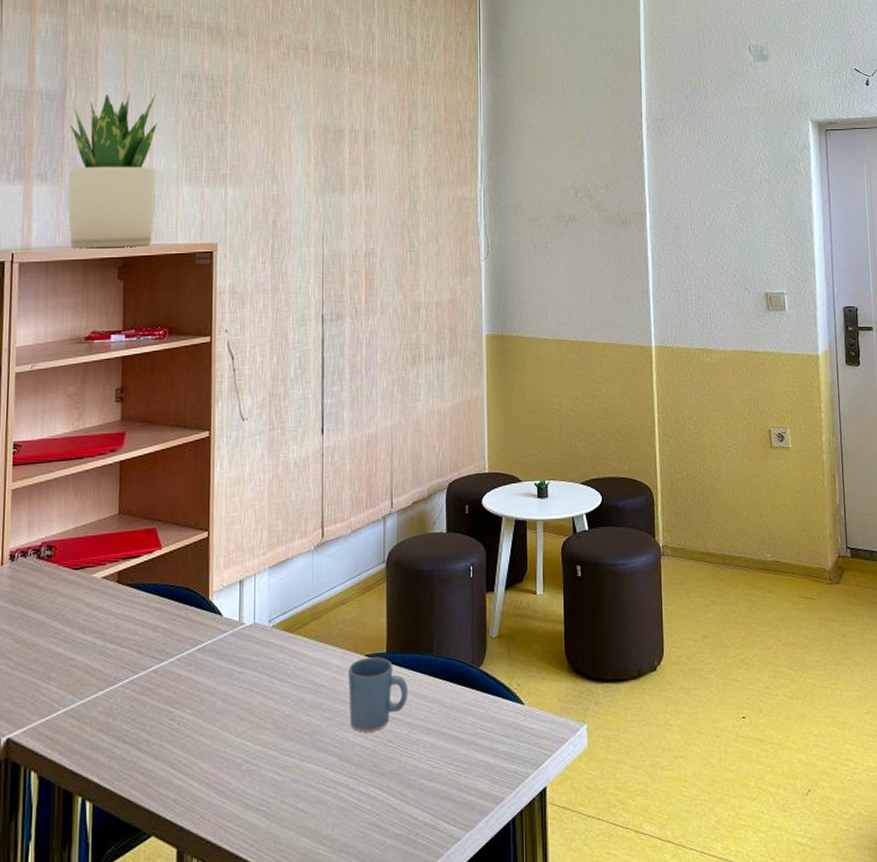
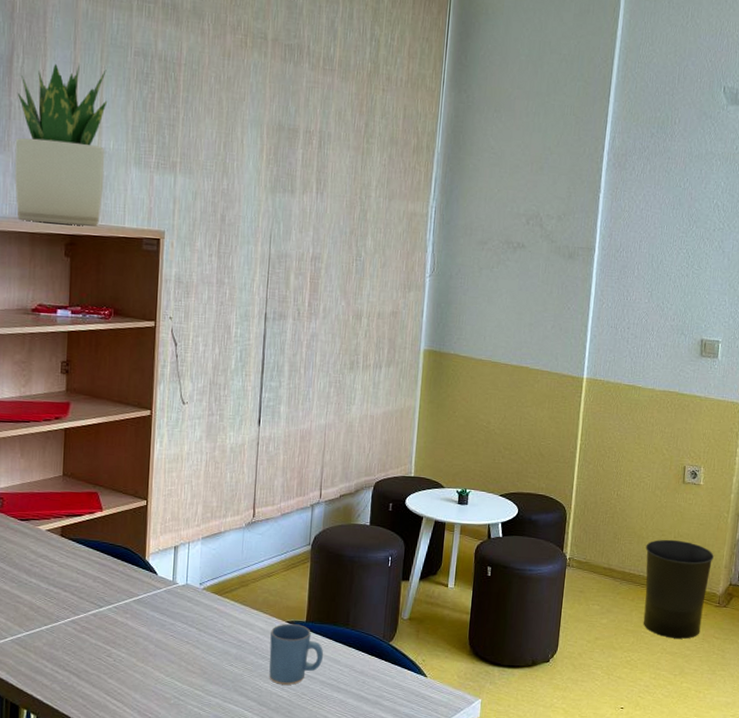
waste bin: none [742,512,816,627] -> present [643,539,714,639]

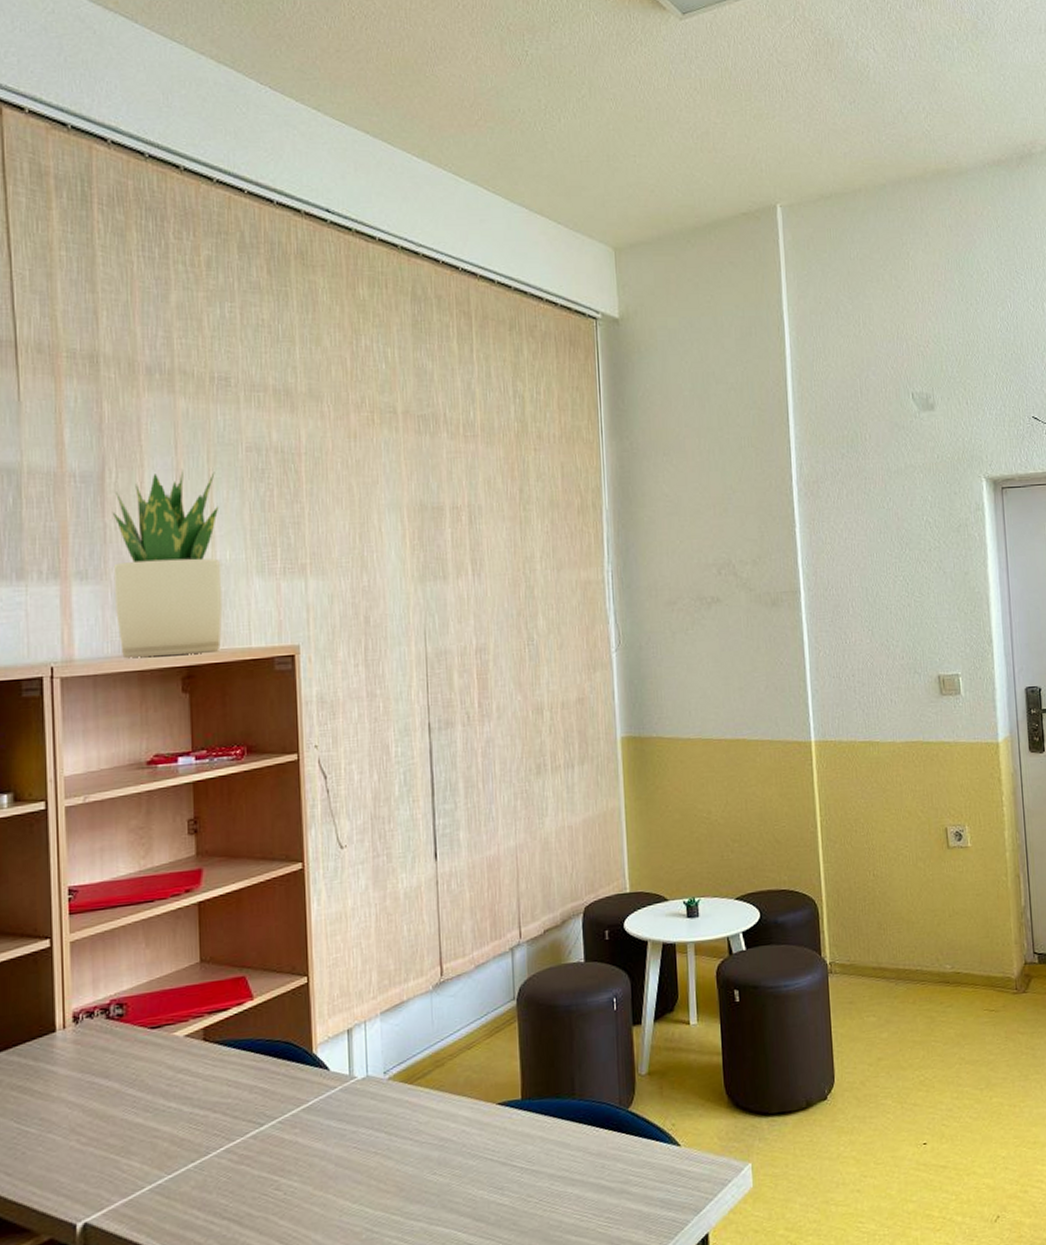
mug: present [269,624,324,685] -> none [479,1104,549,1189]
waste bin: present [643,539,714,639] -> none [918,918,1001,1043]

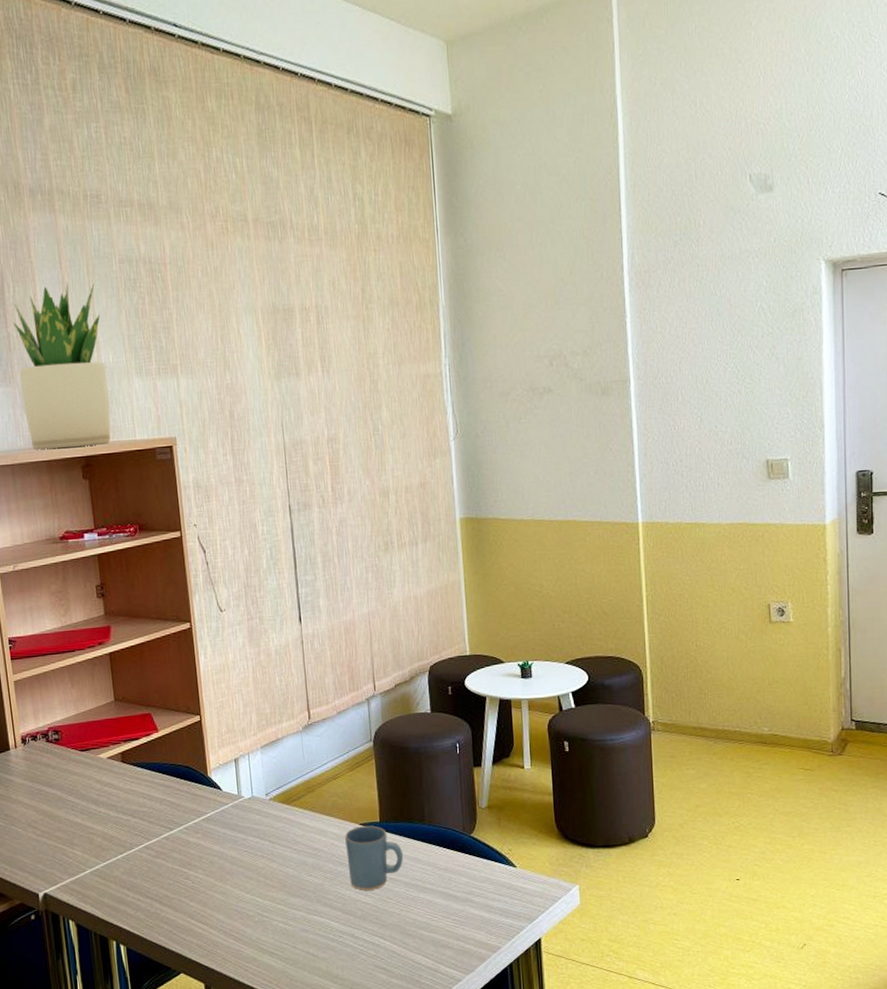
mug: none [479,1104,549,1189] -> present [345,825,404,890]

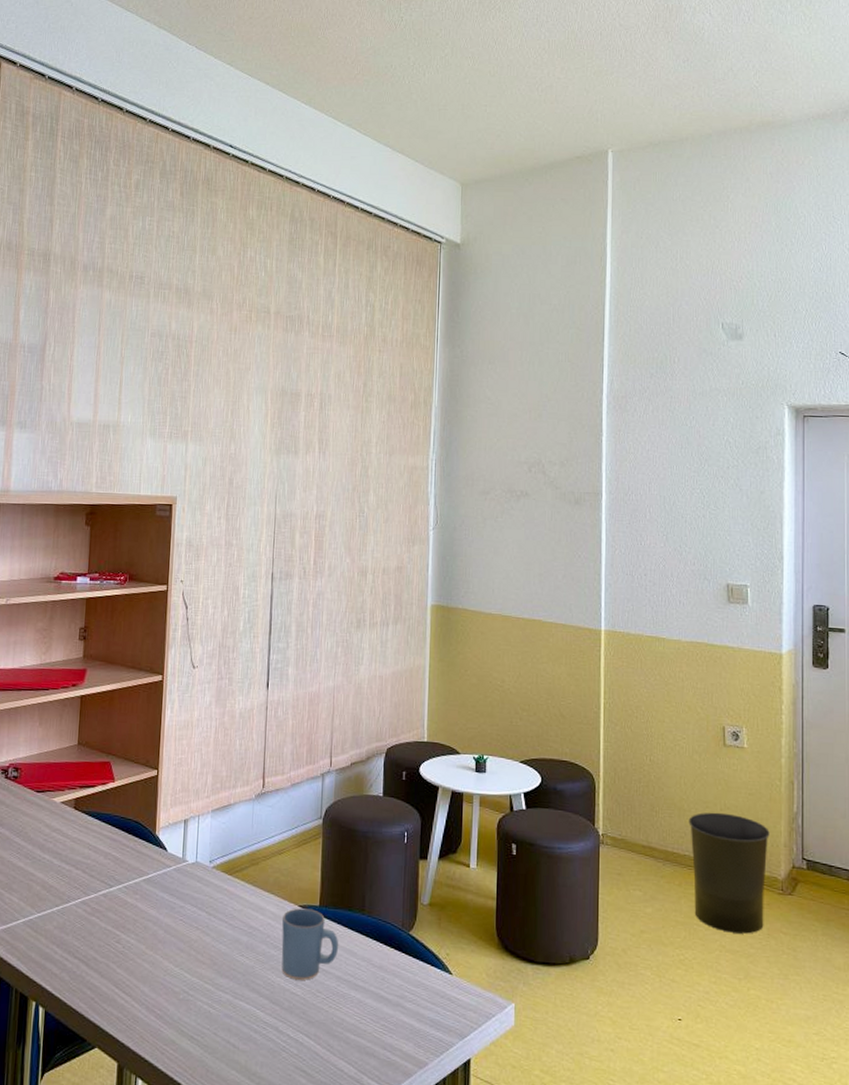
planter: present [13,281,111,451] -> none [43,347,127,496]
waste bin: none [737,686,818,797] -> present [688,812,770,934]

